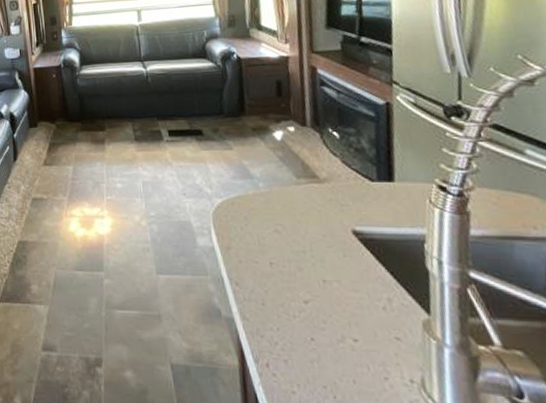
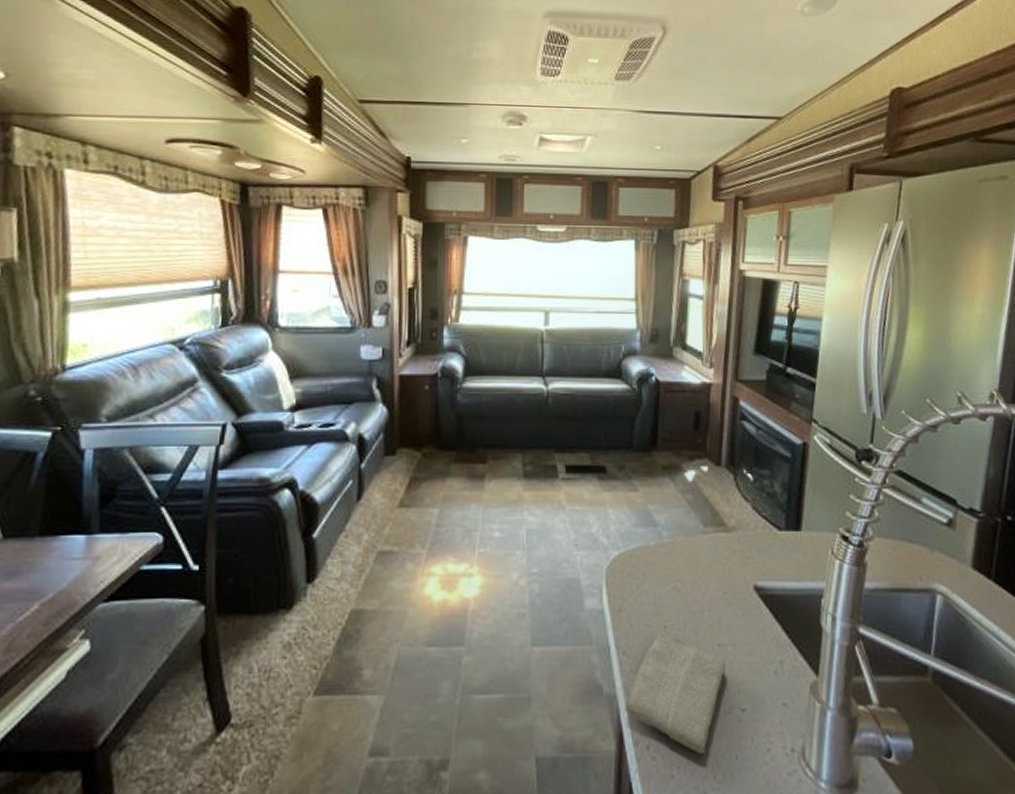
washcloth: none [242,268,334,377] -> present [625,632,727,755]

